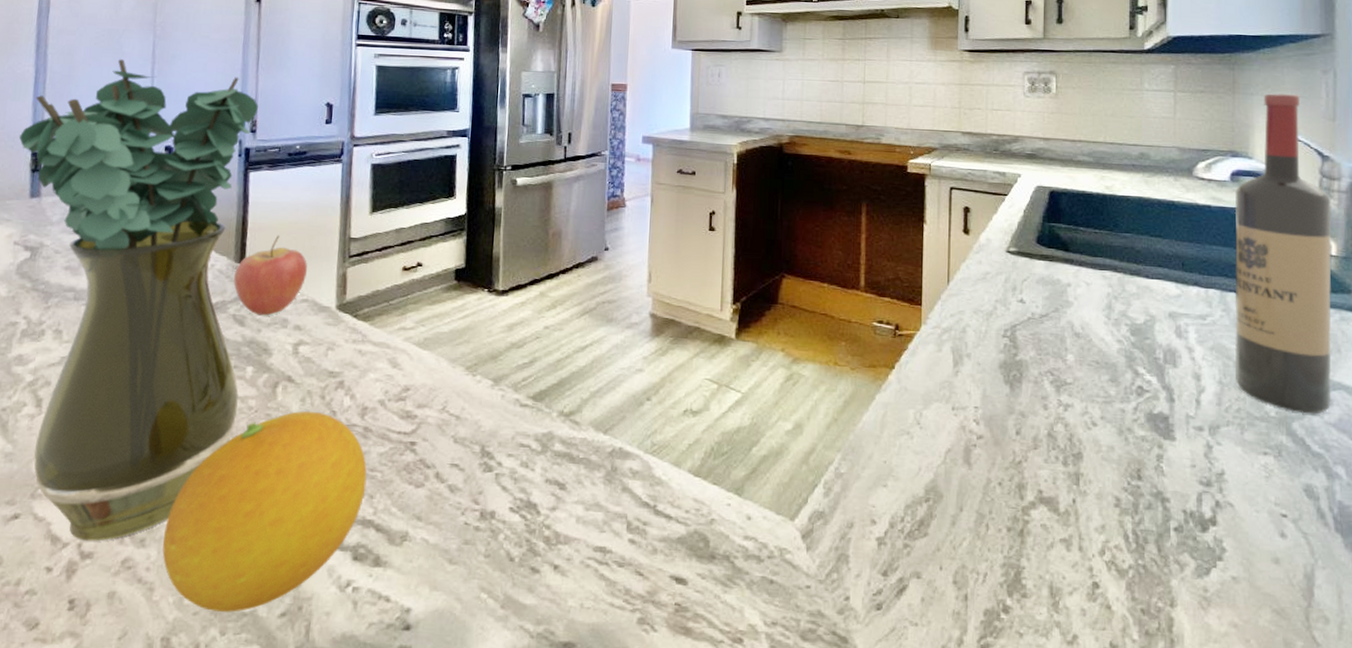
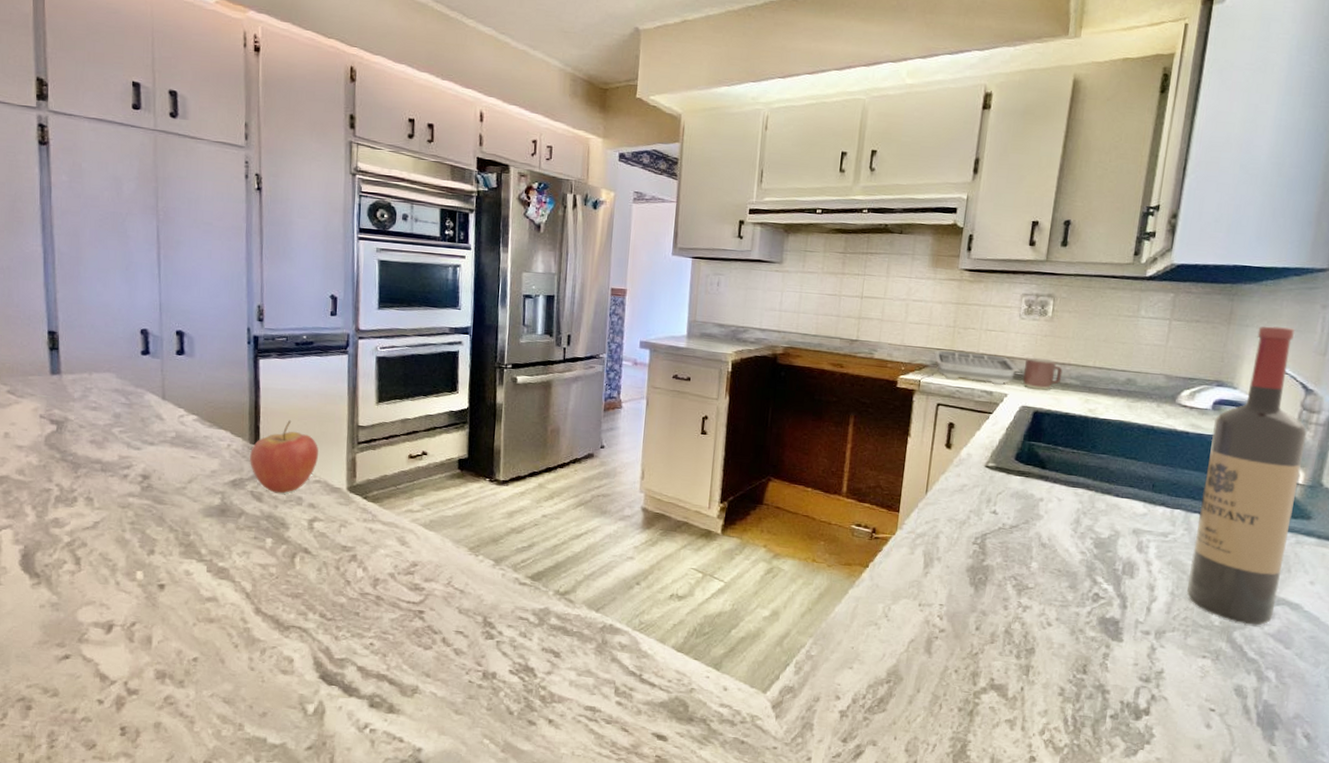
vase: present [18,59,259,541] -> none [34,243,265,681]
fruit: present [162,411,367,612] -> none [200,579,380,744]
dish rack: none [941,132,1030,166] -> present [933,350,1020,386]
mug: none [1034,135,1074,168] -> present [1022,357,1063,390]

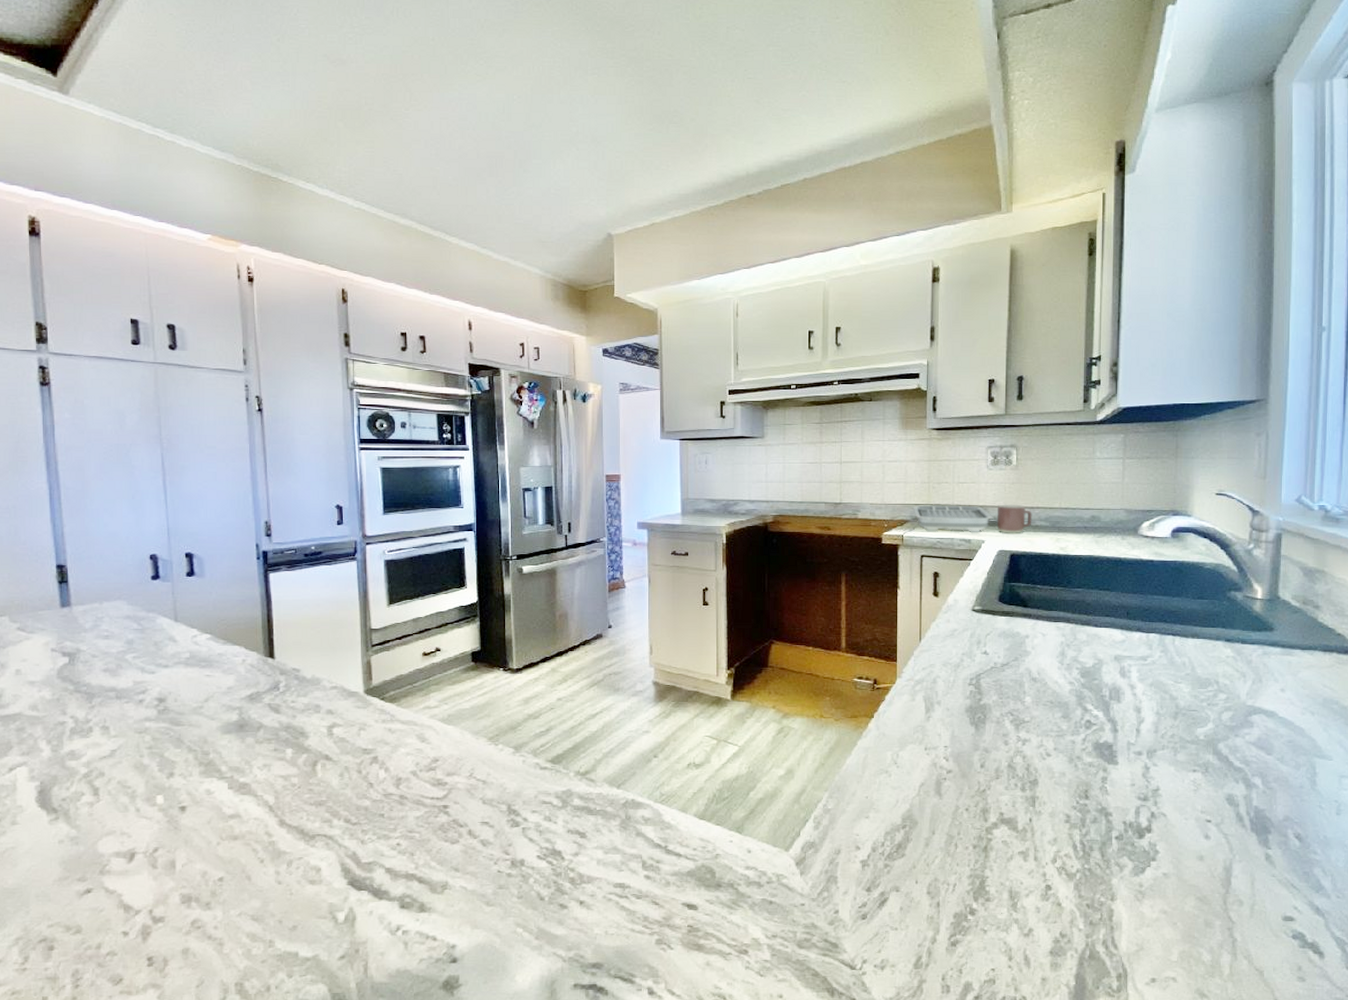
fruit: present [250,420,319,494] -> none [266,630,334,703]
wine bottle: present [1187,325,1307,625] -> none [1170,456,1259,735]

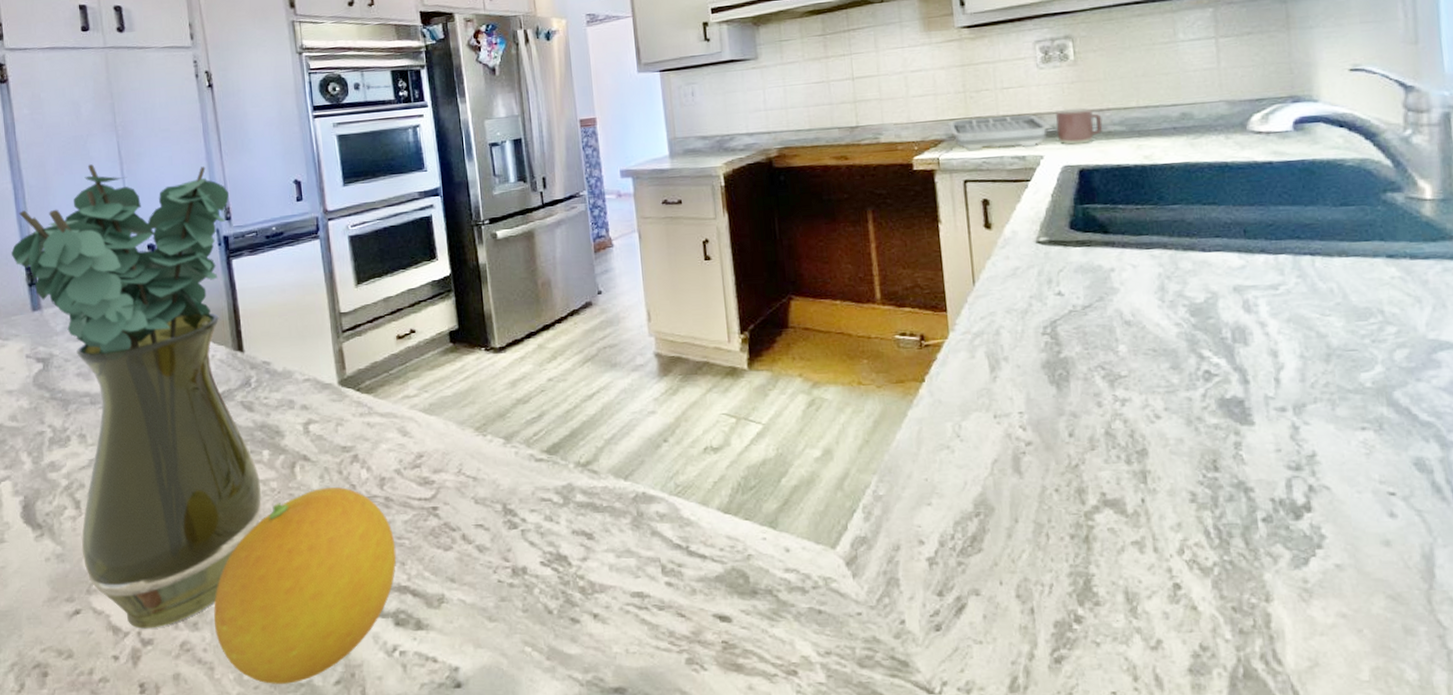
vase: none [41,473,281,907] -> present [11,164,262,629]
fruit: none [227,785,406,959] -> present [213,487,397,684]

